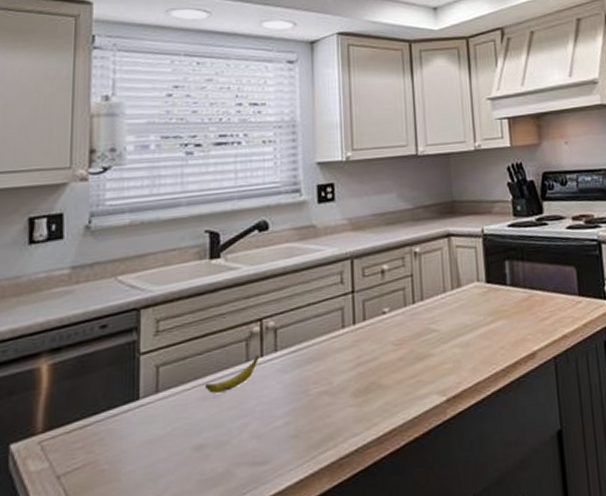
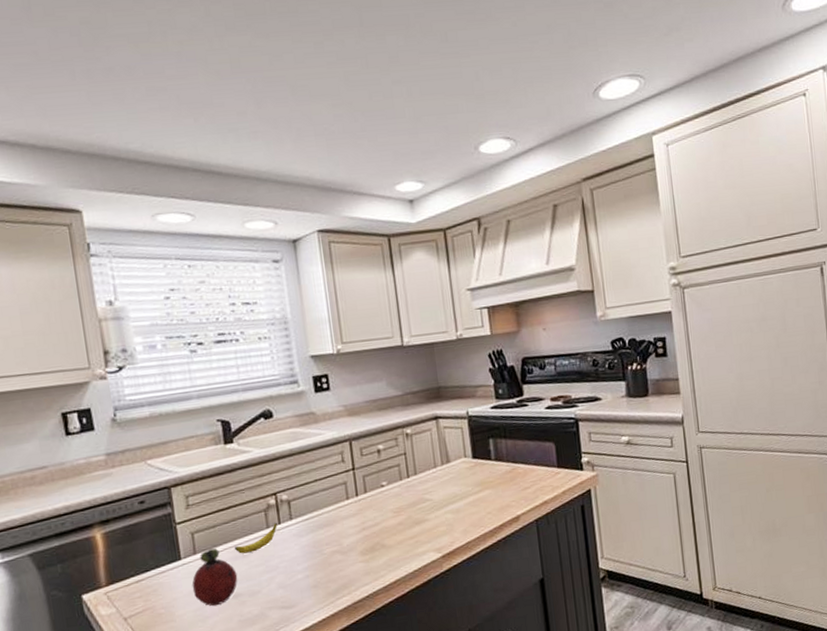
fruit: none [147,385,204,462] -> present [192,548,238,607]

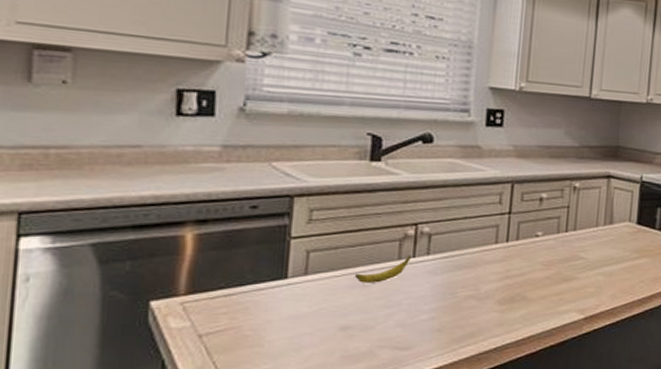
fruit: present [192,548,238,607] -> none [293,271,352,336]

